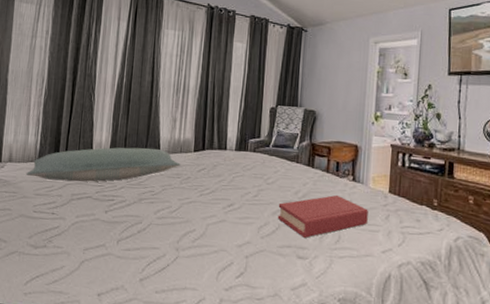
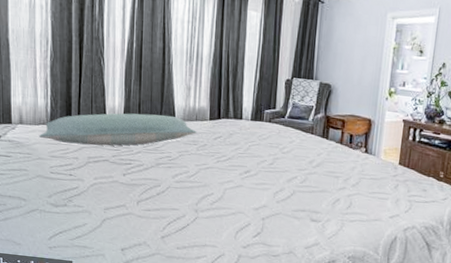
hardback book: present [277,194,368,238] -> none [292,165,379,203]

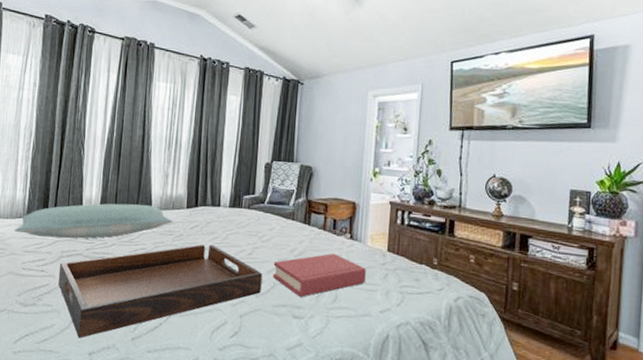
serving tray: none [87,154,283,236] -> present [58,244,263,338]
hardback book: none [292,165,379,203] -> present [272,253,366,297]

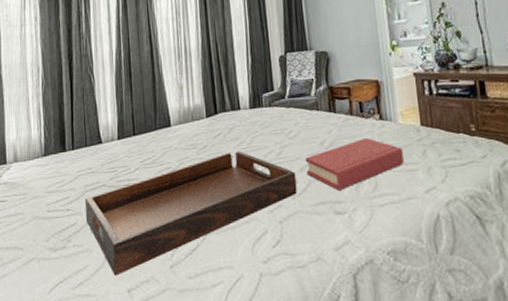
pillow: present [14,203,174,239] -> none [33,121,196,175]

